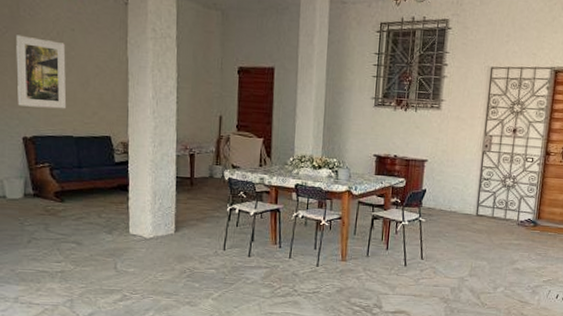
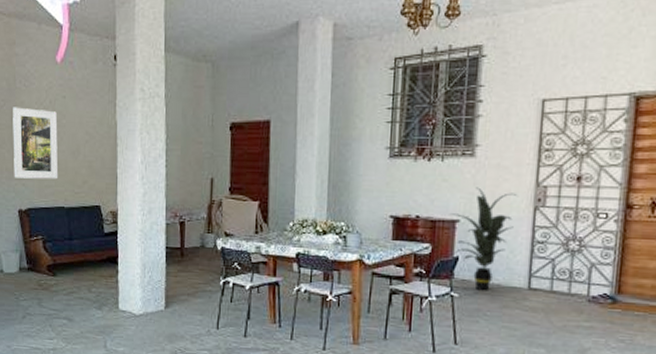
indoor plant: none [420,134,471,217] -> present [449,187,518,291]

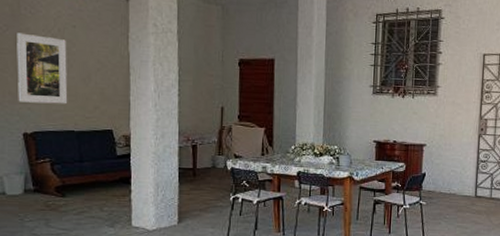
indoor plant: present [449,187,518,291] -> none [418,119,467,199]

